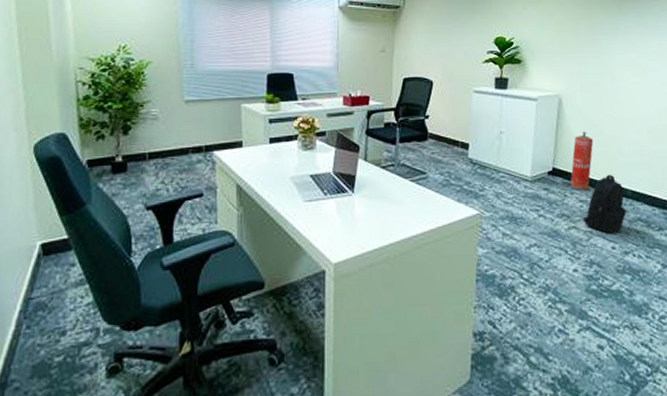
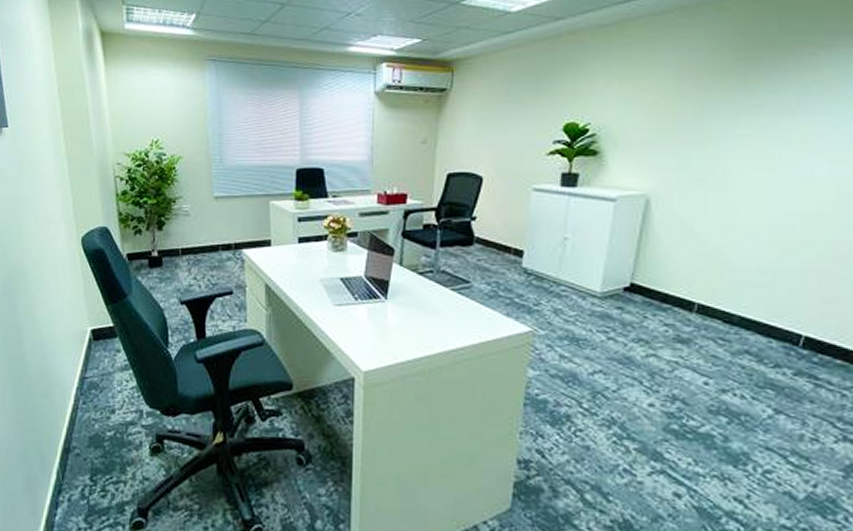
fire extinguisher: present [570,131,594,190] -> none [652,240,690,312]
backpack: present [582,174,627,233] -> none [666,294,730,366]

